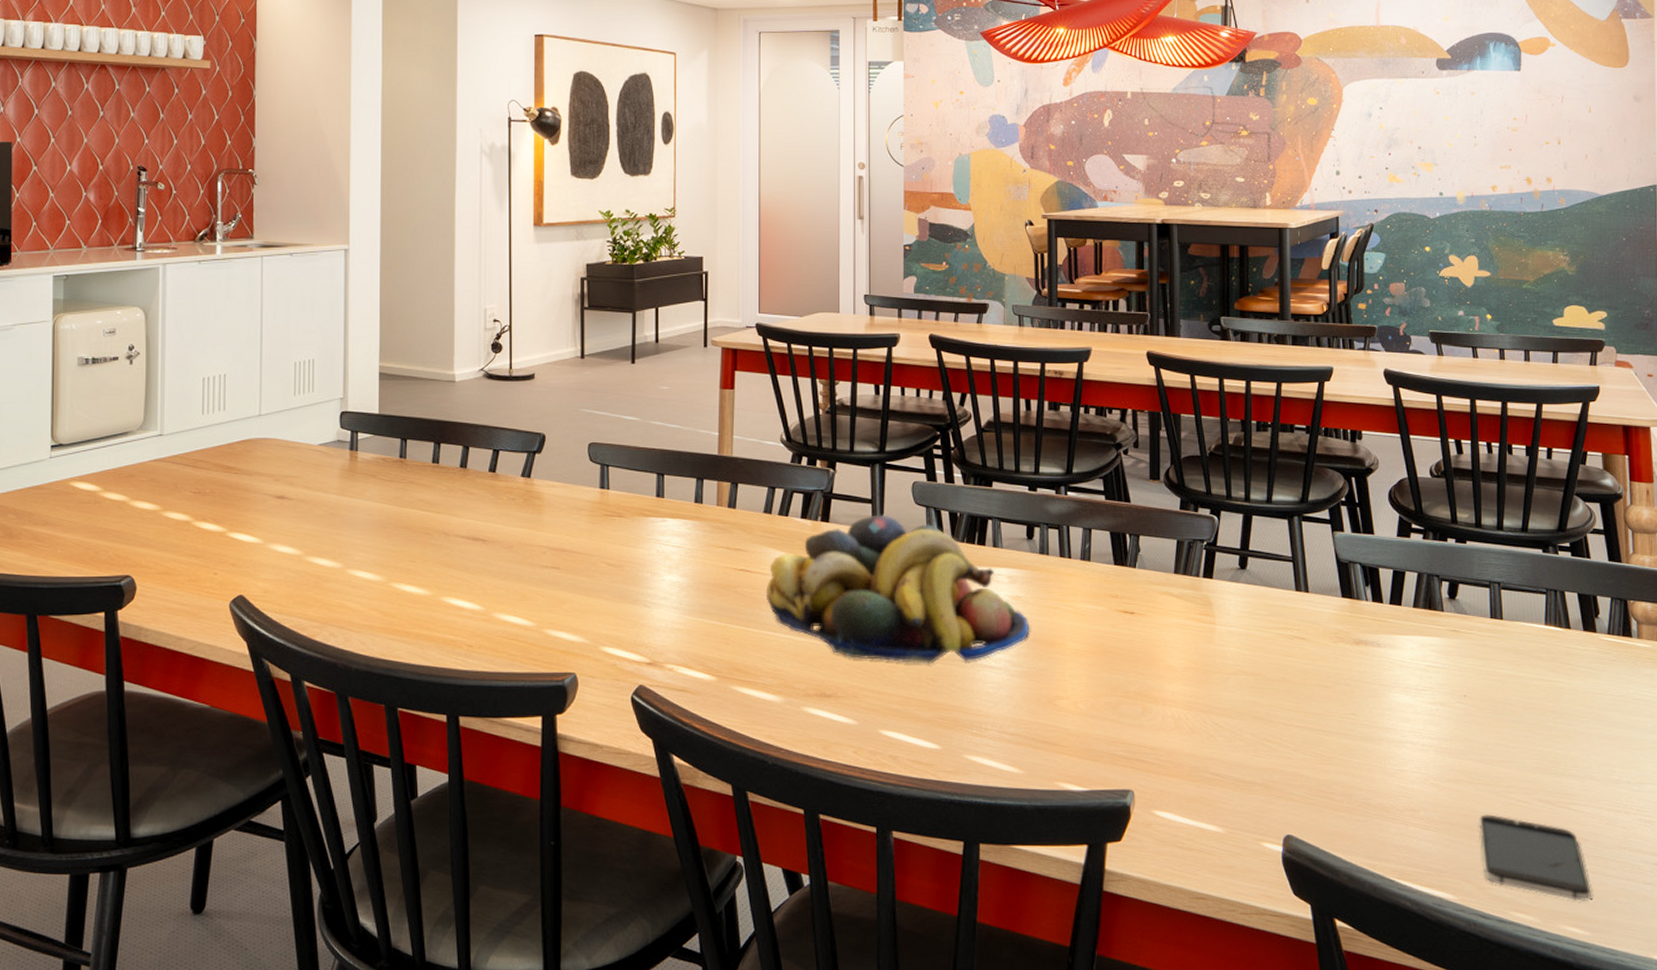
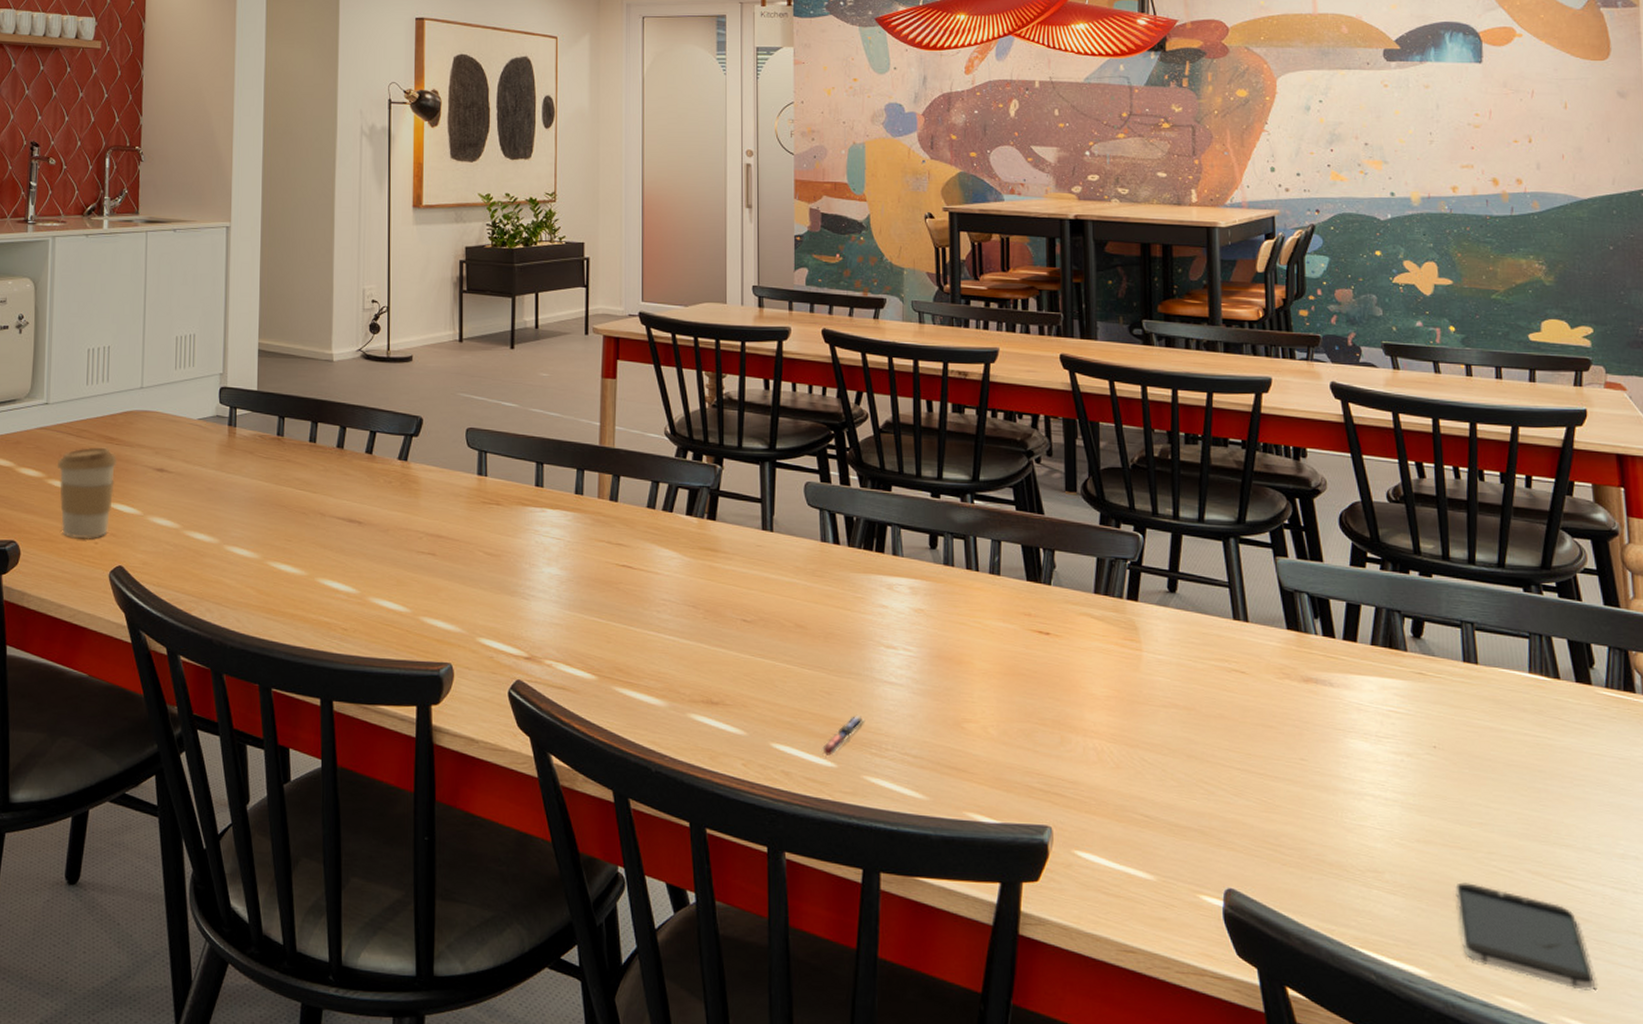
coffee cup: none [174,477,236,570] -> present [58,447,118,539]
fruit bowl: present [765,514,1030,664] -> none [649,515,934,676]
pen: none [926,698,966,738] -> present [821,714,864,756]

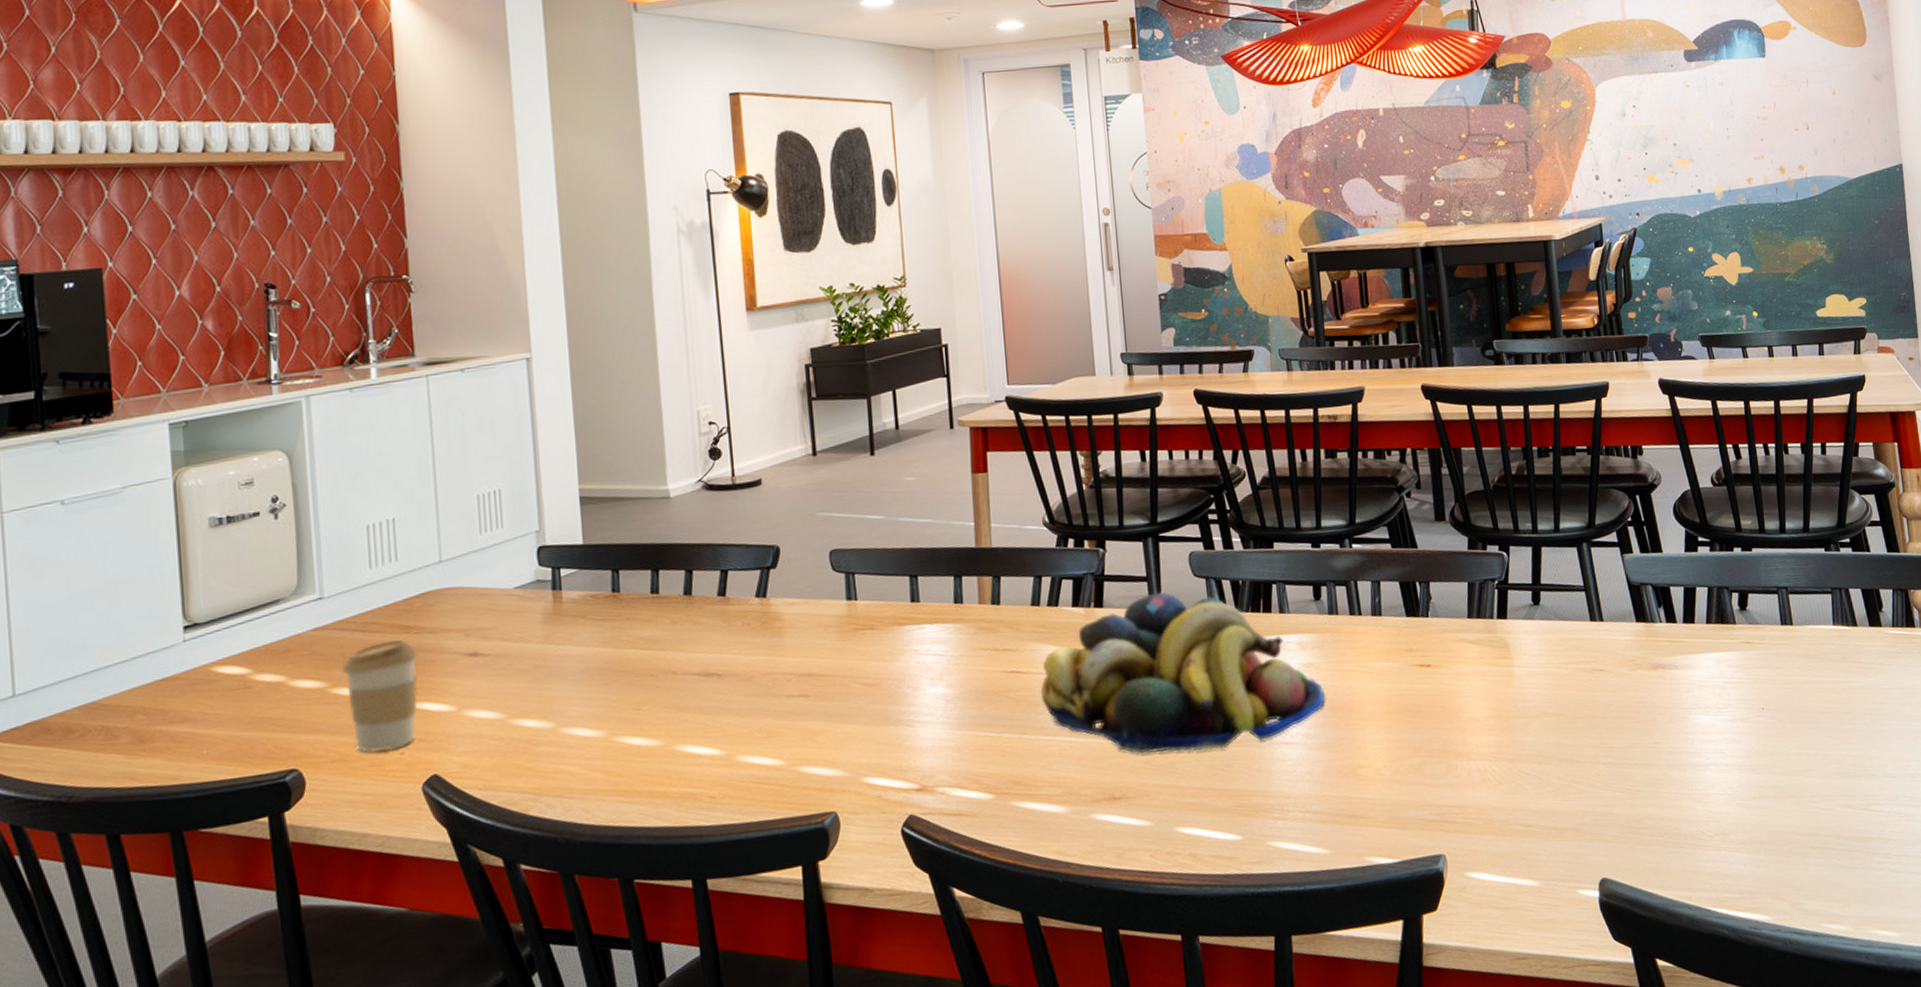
fruit bowl: none [649,515,934,676] -> present [1040,591,1325,754]
pen: present [821,714,864,756] -> none [1226,781,1265,829]
smartphone: present [1454,882,1595,991] -> none [1785,827,1898,903]

